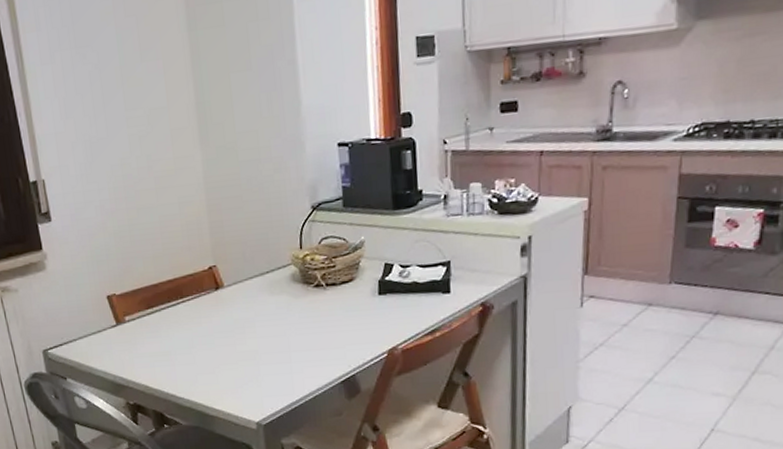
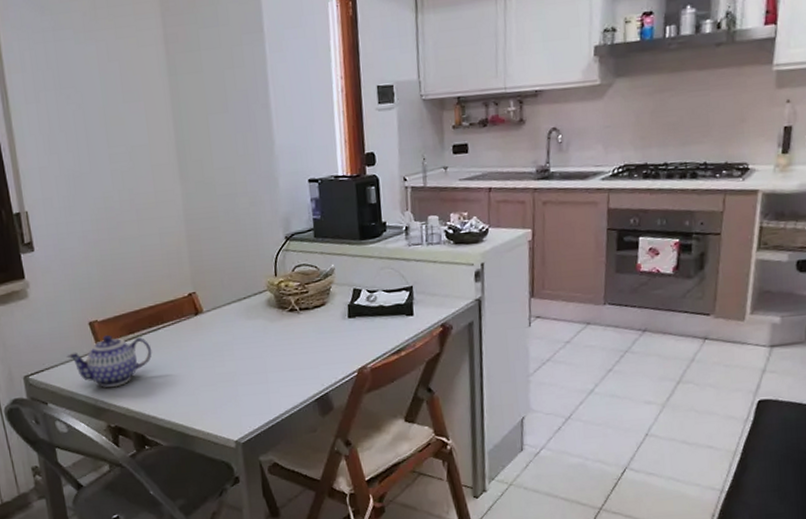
teapot: none [85,309,171,364] -> present [67,334,152,388]

